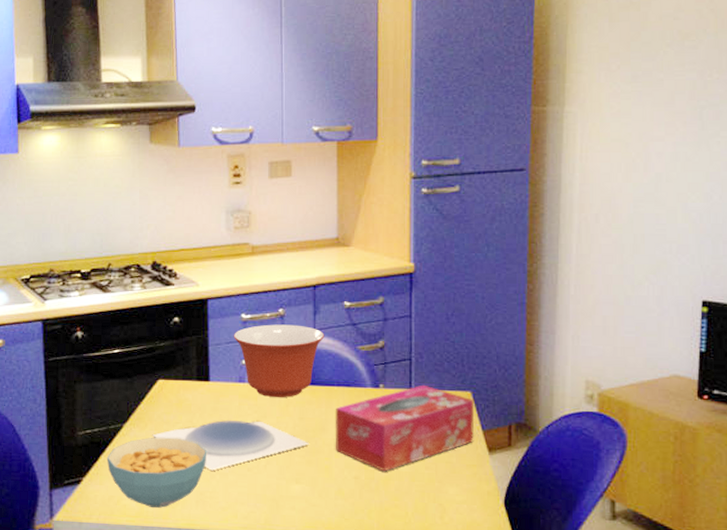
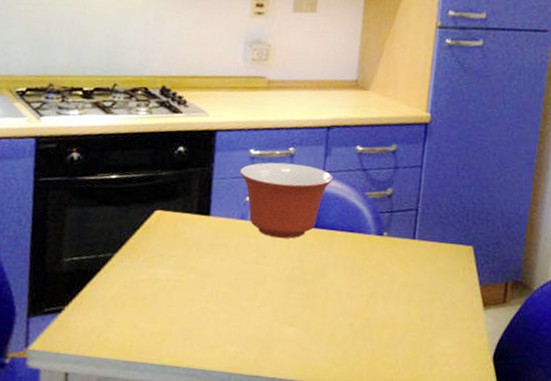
cereal bowl: present [106,437,207,508] -> none [92,269,201,343]
plate: present [152,420,309,471] -> none [144,257,307,308]
tissue box: present [335,384,475,472] -> none [333,236,474,320]

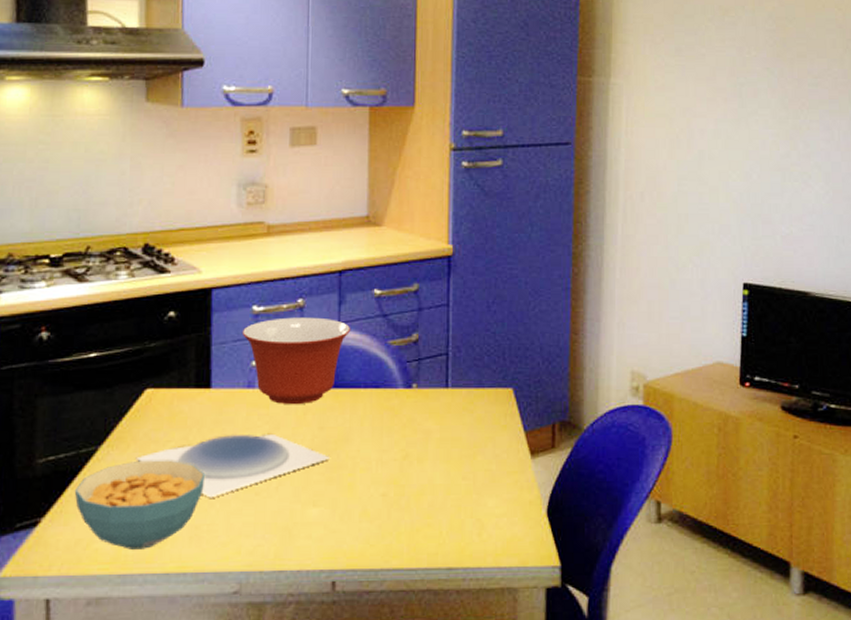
cereal bowl: none [92,269,201,343] -> present [74,460,206,550]
plate: none [144,257,307,308] -> present [135,433,330,498]

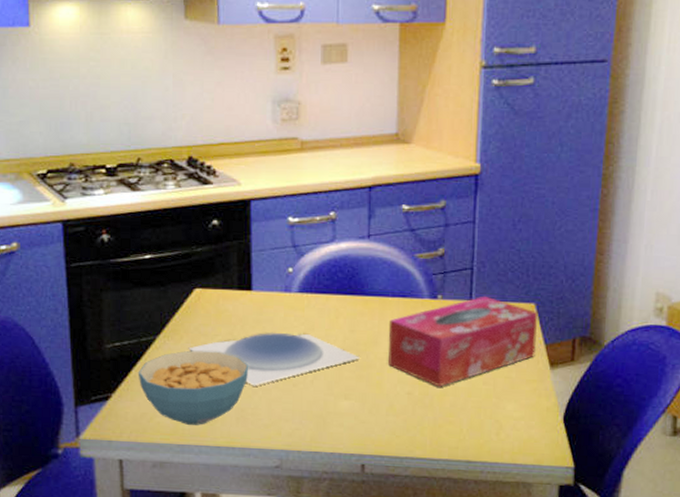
mixing bowl: present [242,317,351,405] -> none [278,229,380,309]
tissue box: none [361,382,517,486] -> present [388,296,538,387]

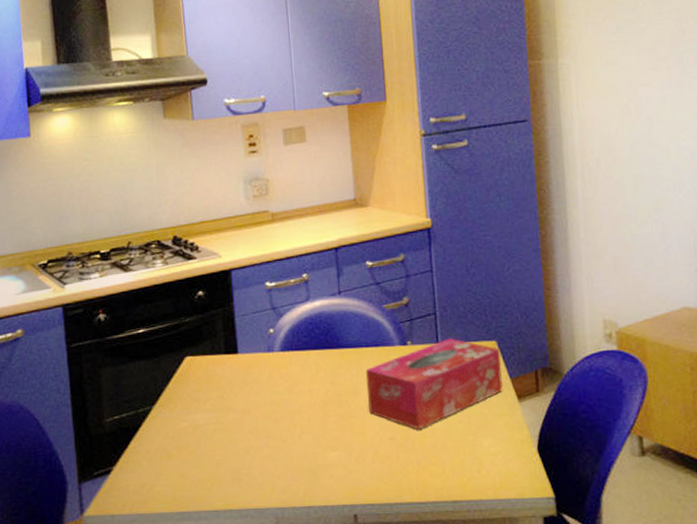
cereal bowl: present [138,350,249,425] -> none [136,415,241,491]
plate: present [188,333,360,386] -> none [183,389,342,446]

